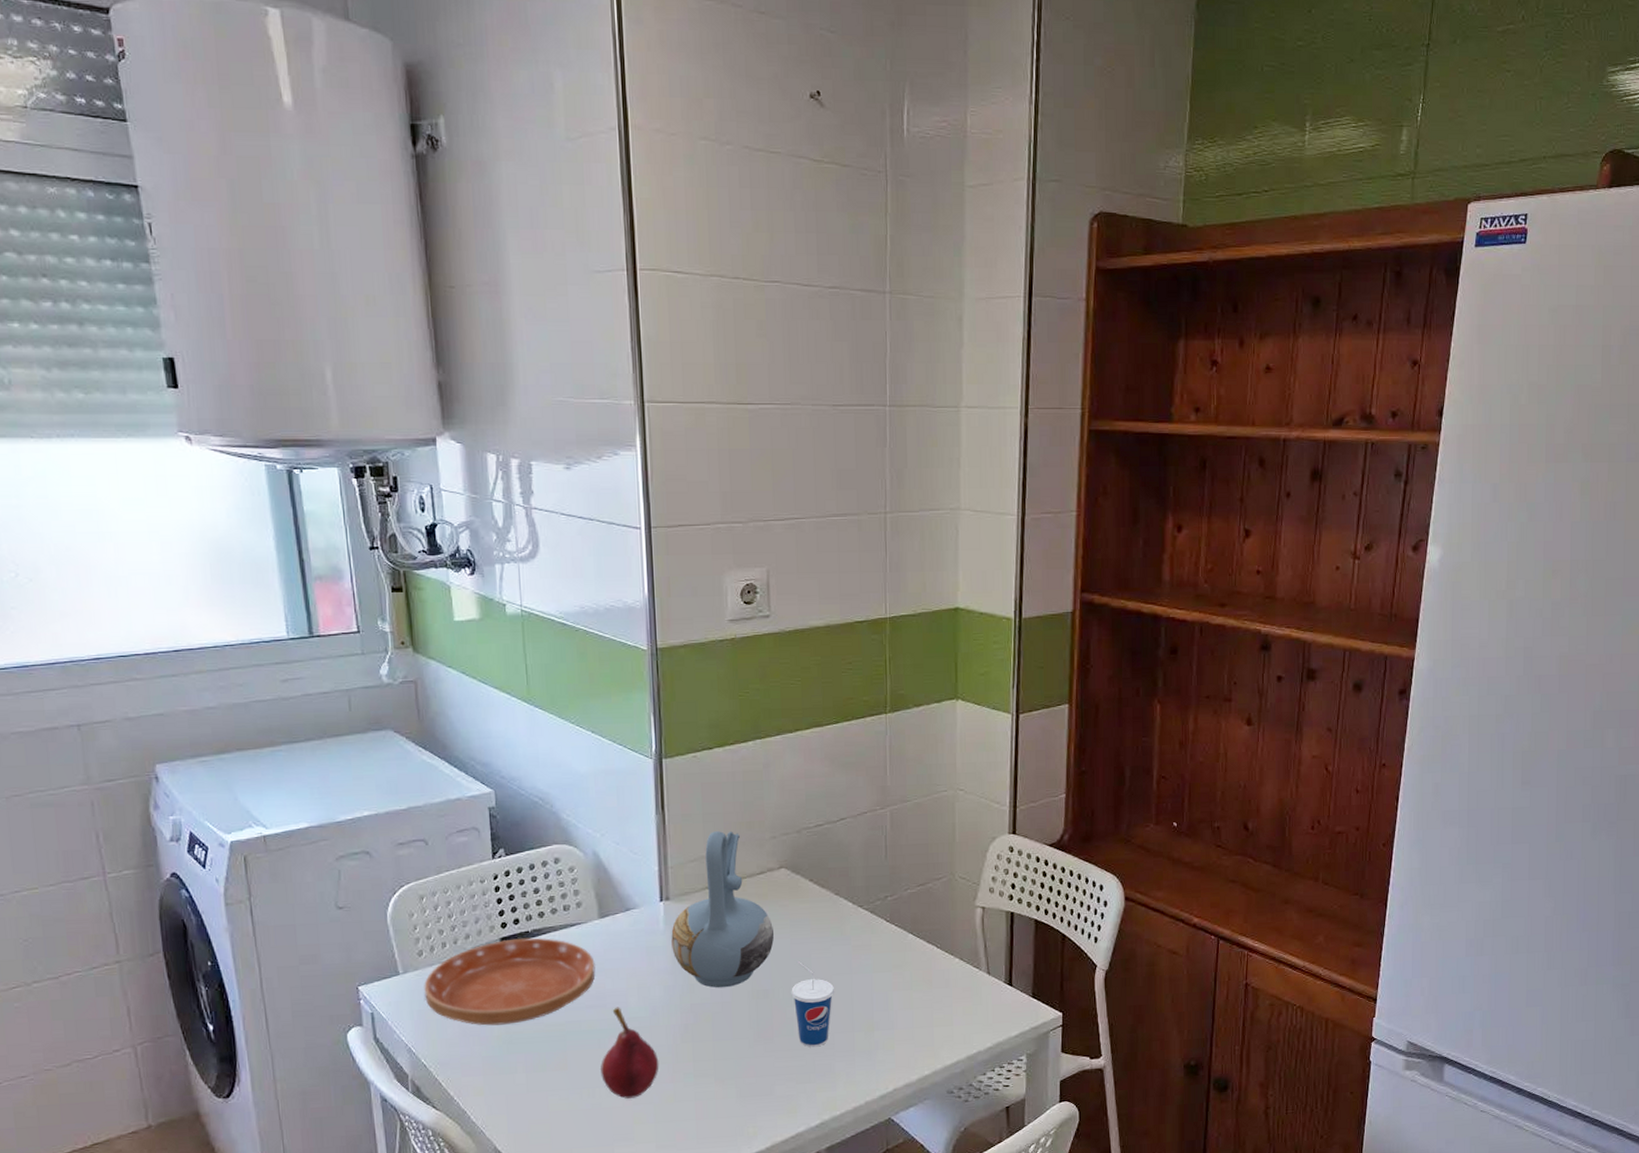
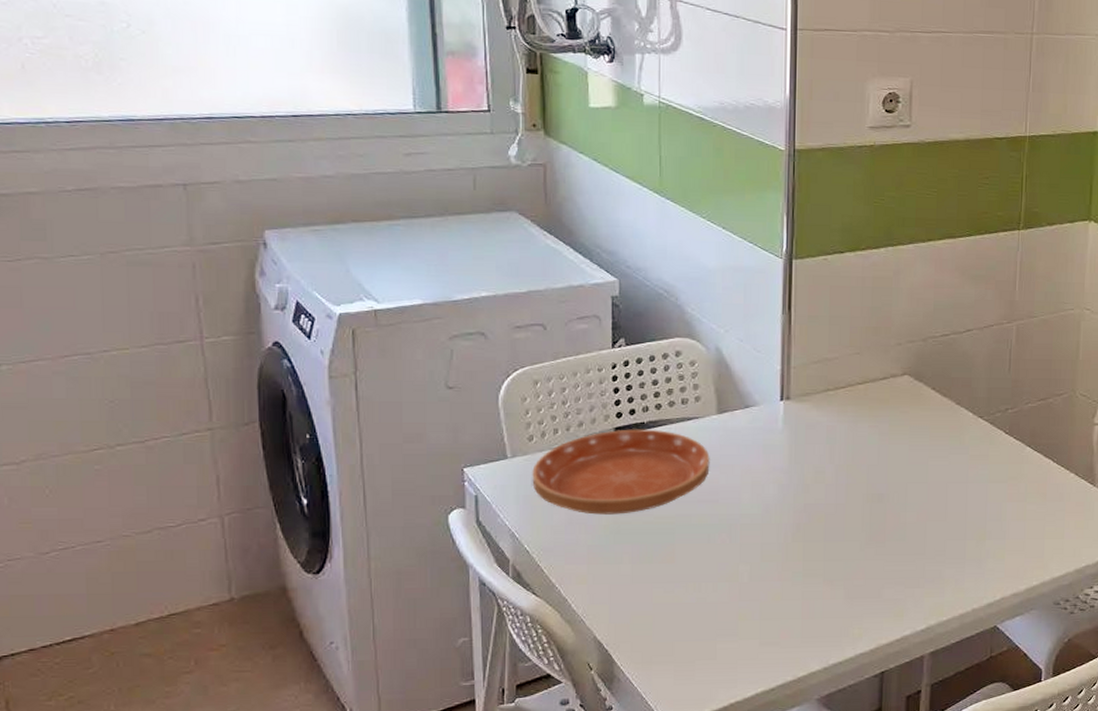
fruit: present [599,1007,659,1099] -> none [707,503,768,594]
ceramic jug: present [671,831,775,988] -> none [789,335,893,490]
cup: present [791,960,835,1047] -> none [906,467,950,553]

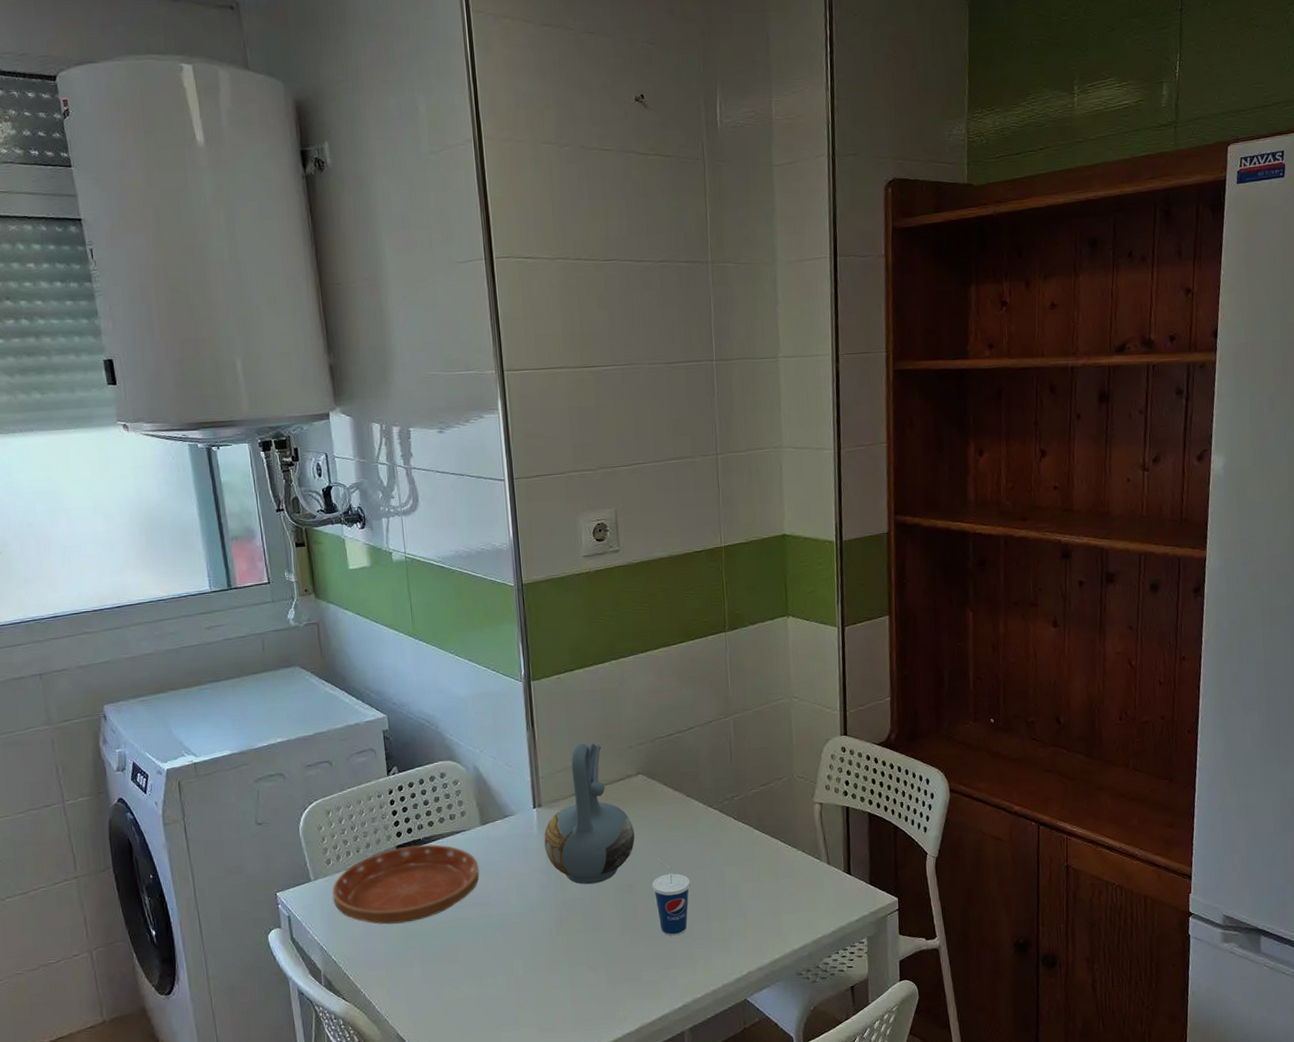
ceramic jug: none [789,335,893,490] -> present [544,743,635,885]
cup: none [906,467,950,553] -> present [652,857,691,936]

